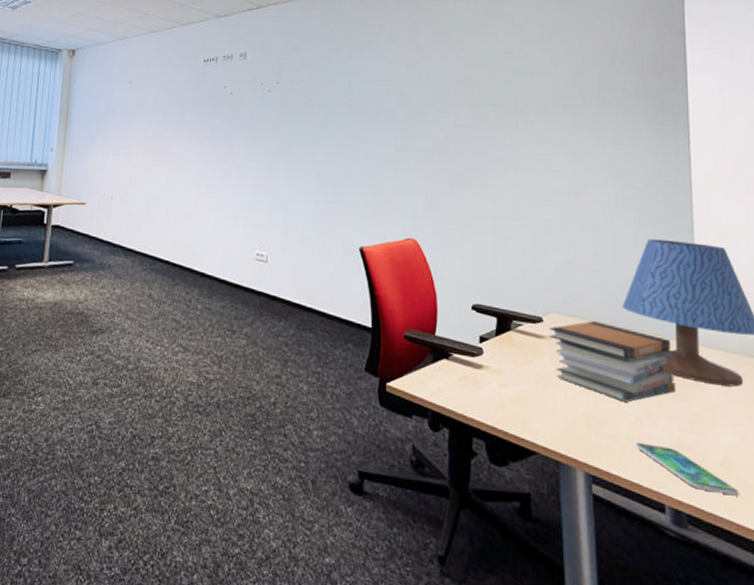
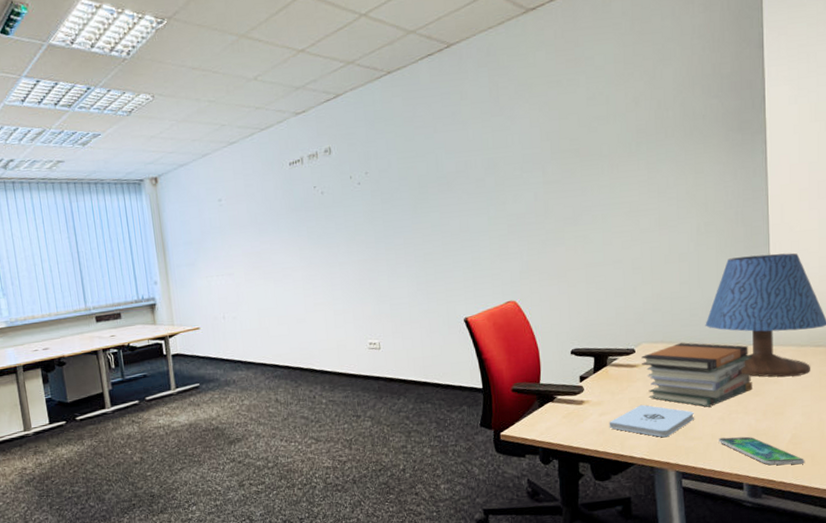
notepad: none [509,383,608,429] -> present [609,404,694,438]

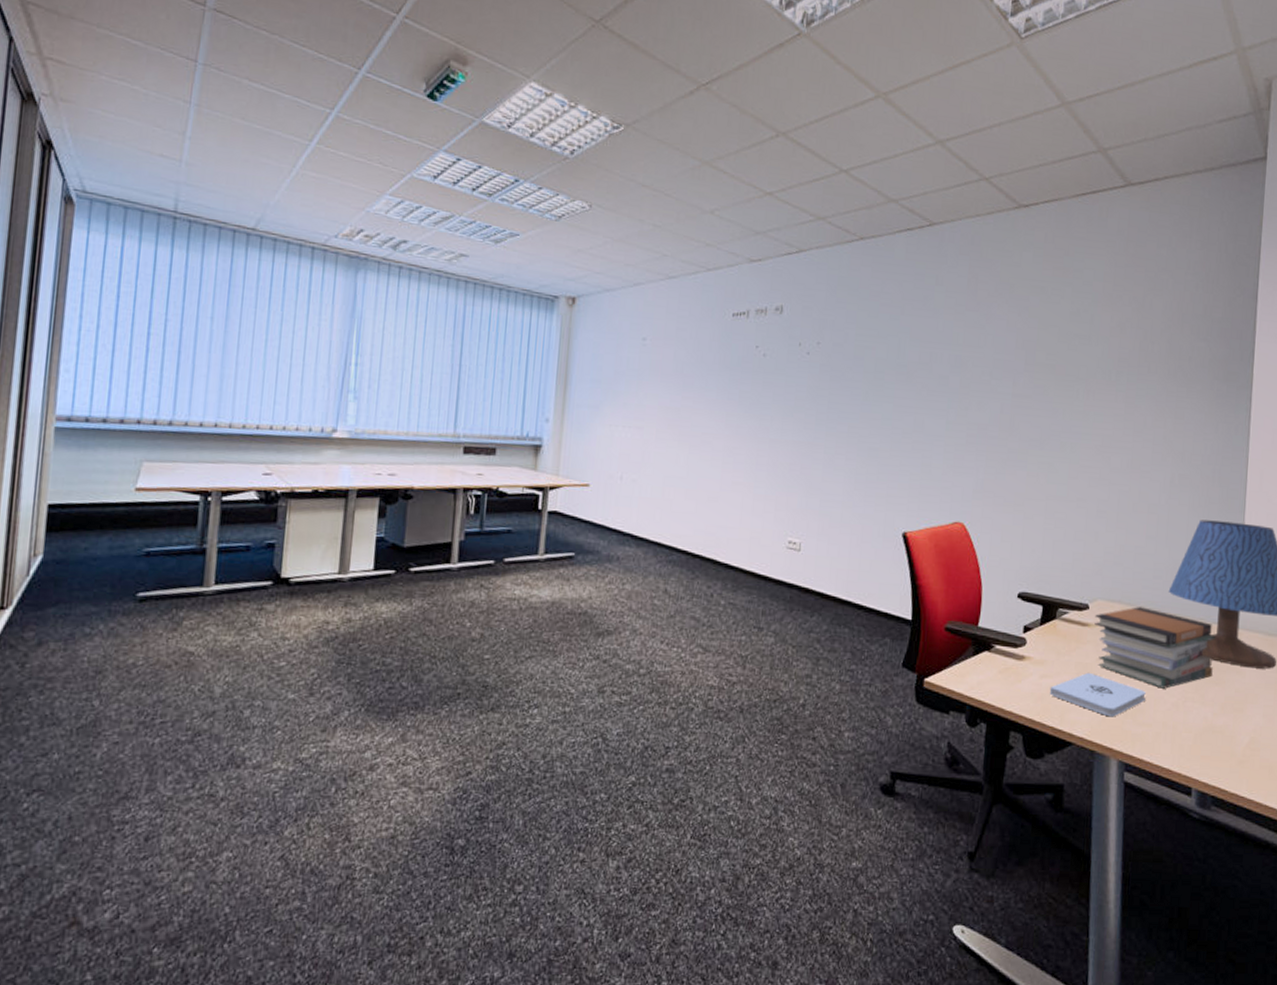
smartphone: present [718,436,804,465] -> none [1169,728,1261,776]

